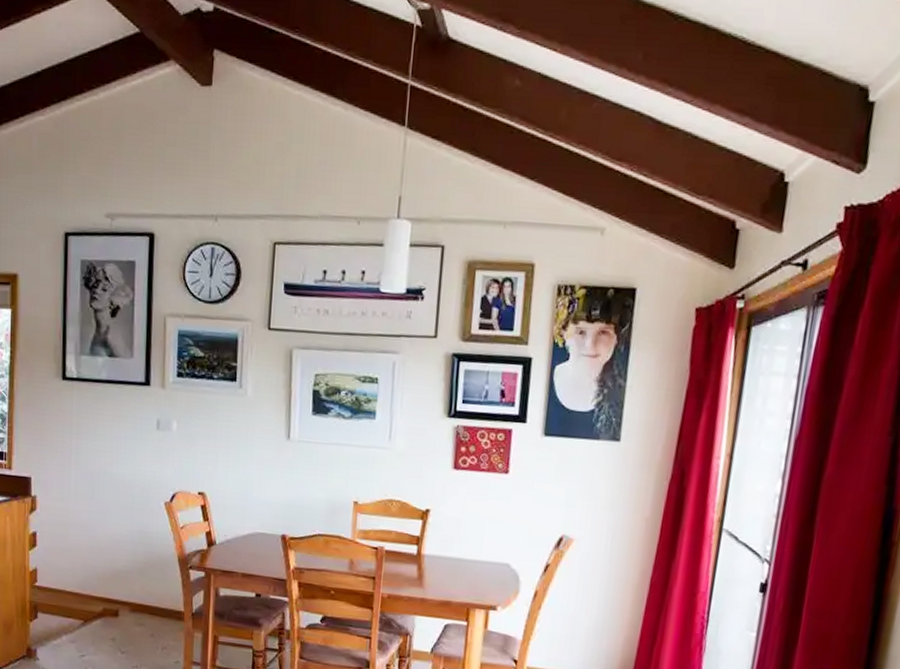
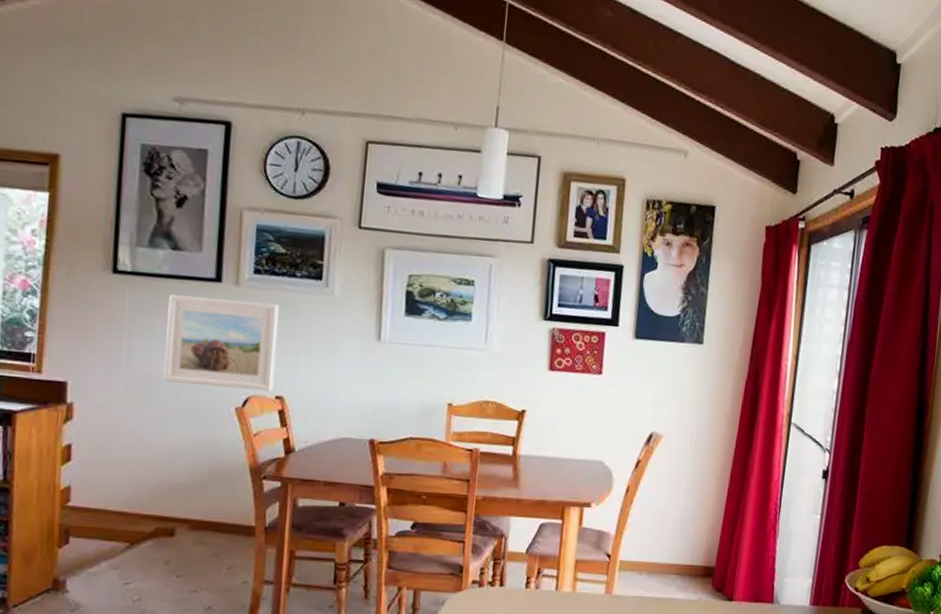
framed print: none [105,398,199,488] -> present [163,294,279,392]

